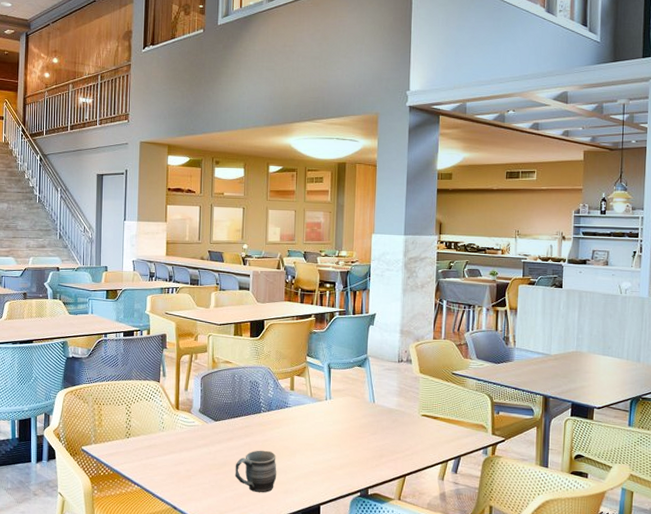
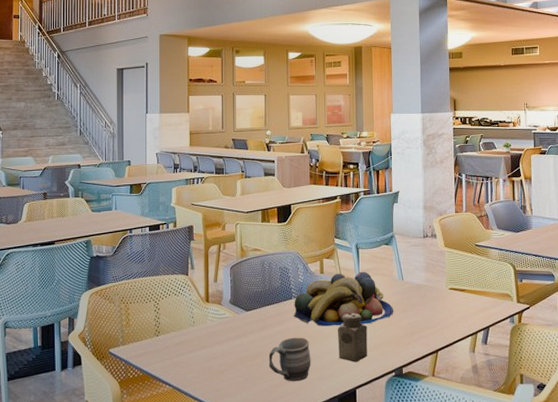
fruit bowl: none [261,391,363,444] -> present [293,271,394,326]
salt shaker: none [304,430,335,480] -> present [338,312,368,362]

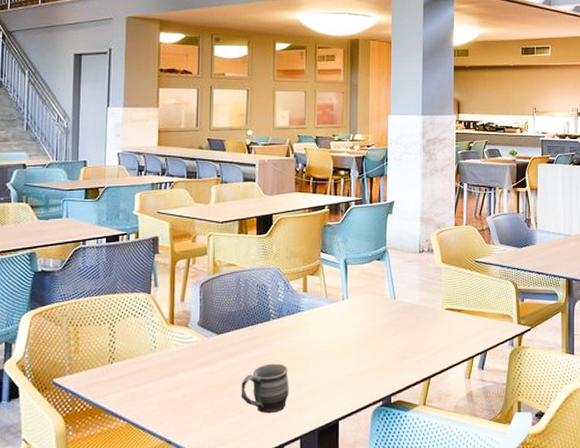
fruit bowl: present [293,271,394,326] -> none [270,289,384,351]
salt shaker: present [338,312,368,362] -> none [320,335,354,391]

